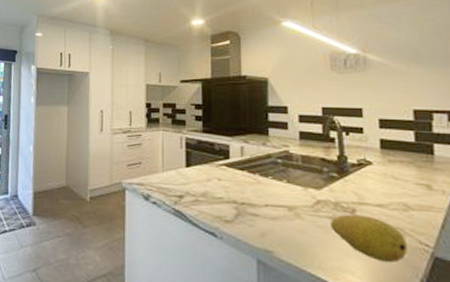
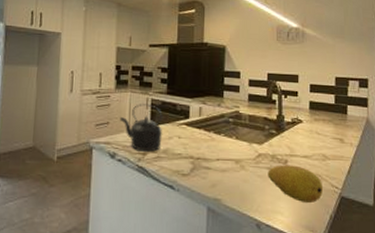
kettle: none [153,143,201,195] -> present [120,104,163,152]

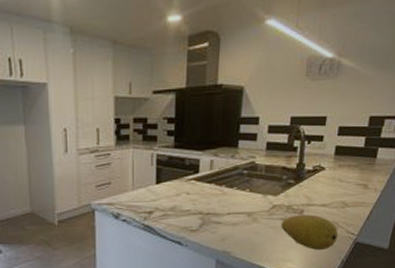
kettle: present [120,104,163,152] -> none [123,160,170,210]

